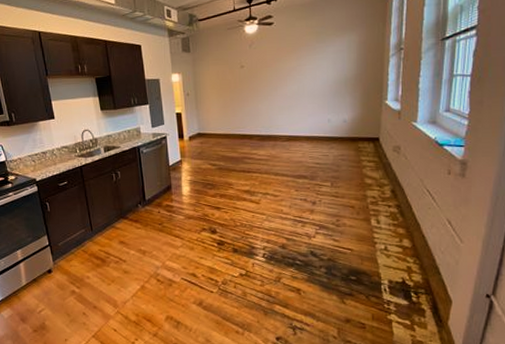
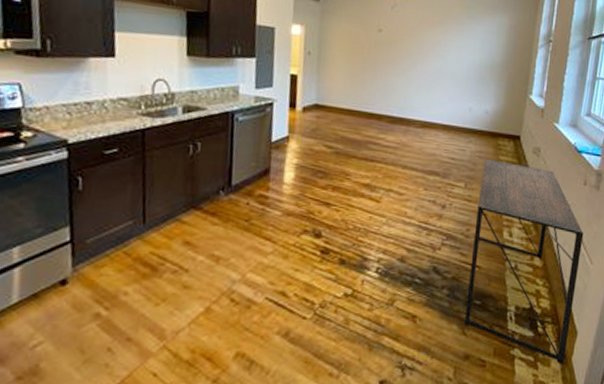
desk: none [342,160,451,328] -> present [463,158,584,365]

